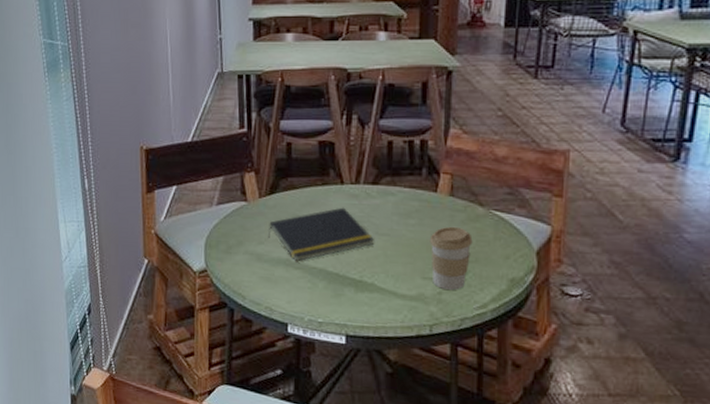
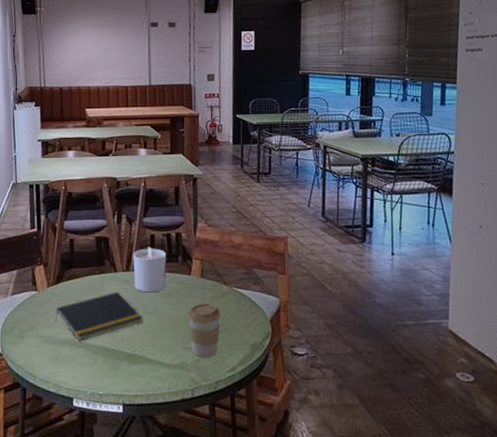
candle: none [364,155,407,211] -> present [133,247,167,293]

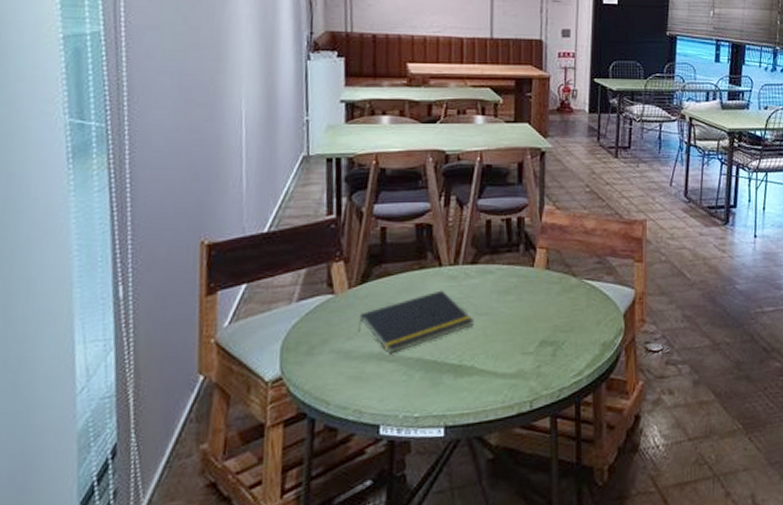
candle: present [133,247,167,293] -> none [463,234,506,290]
coffee cup: present [187,303,221,358] -> none [528,298,568,363]

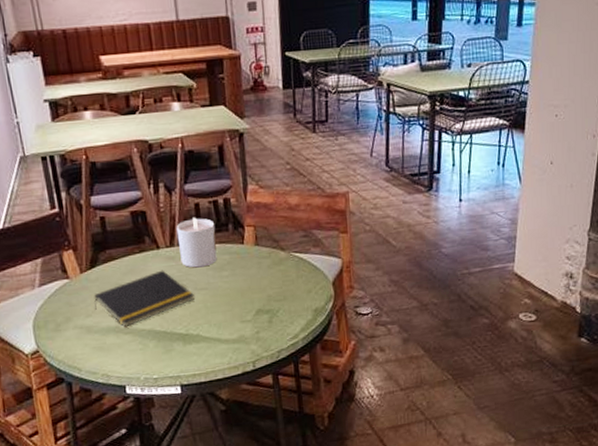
candle: none [463,234,506,290] -> present [176,217,217,268]

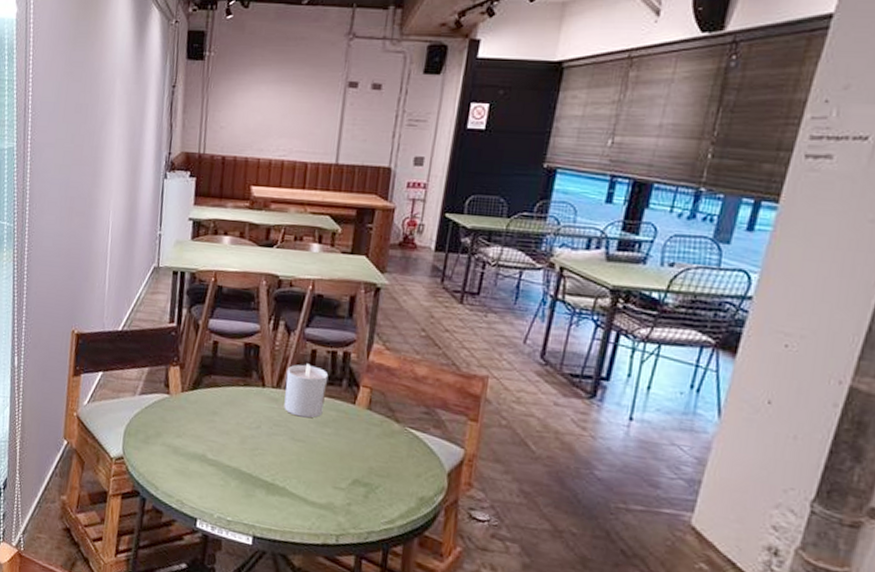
notepad: present [94,270,194,328] -> none [185,409,290,459]

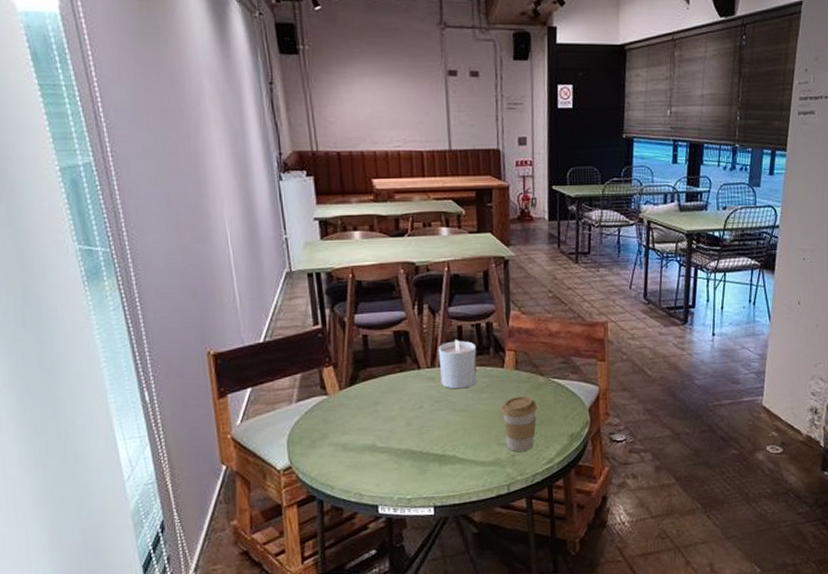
coffee cup: none [343,439,386,503] -> present [501,395,537,452]

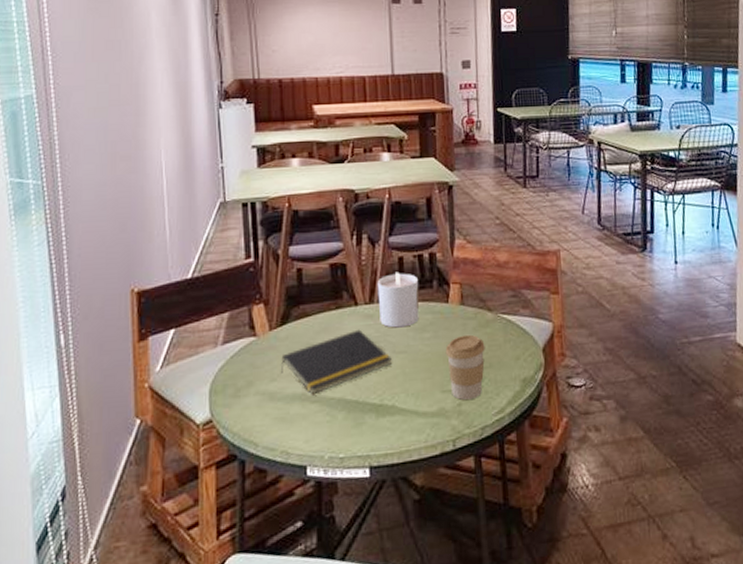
notepad: none [351,390,452,447] -> present [280,329,392,395]

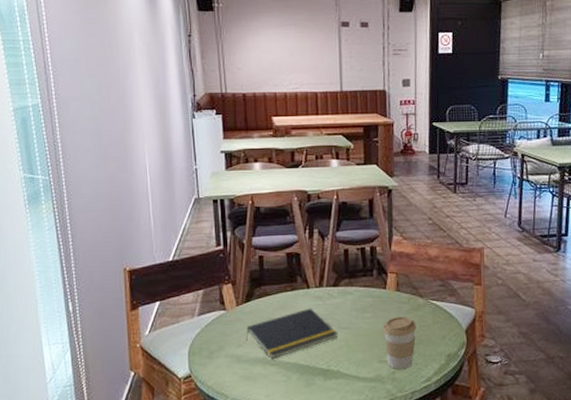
candle: present [377,272,419,328] -> none [326,261,362,308]

